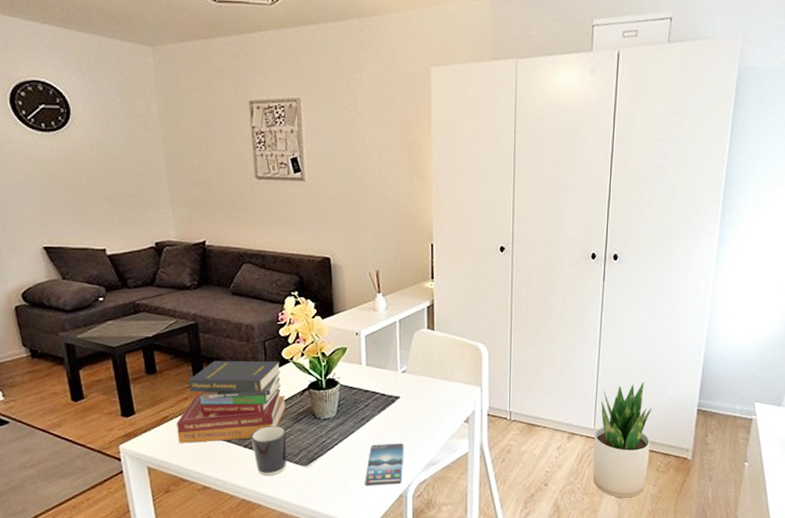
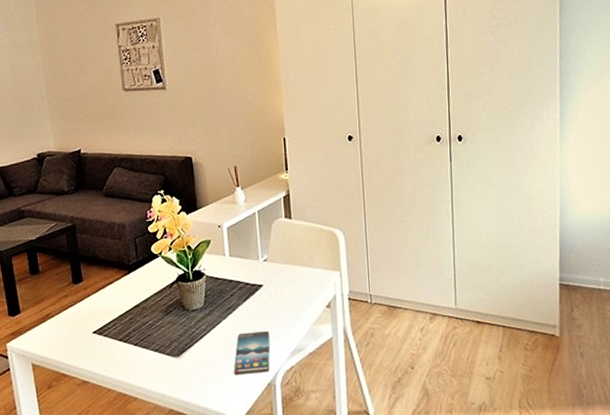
books: present [177,360,286,443] -> none [57,256,157,339]
mug: present [251,425,287,475] -> none [125,318,160,368]
planter: present [593,381,652,498] -> none [456,258,516,379]

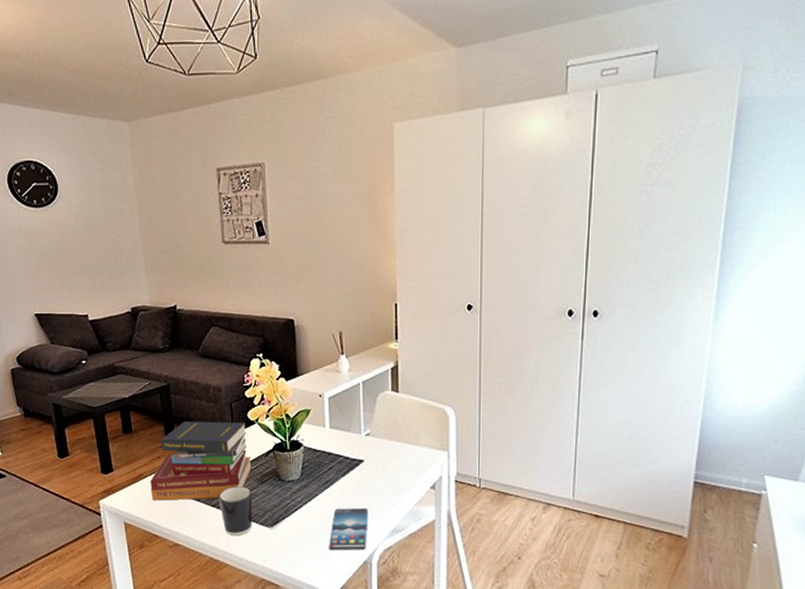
books: none [57,256,157,339] -> present [150,421,252,501]
mug: none [125,318,160,368] -> present [219,485,253,535]

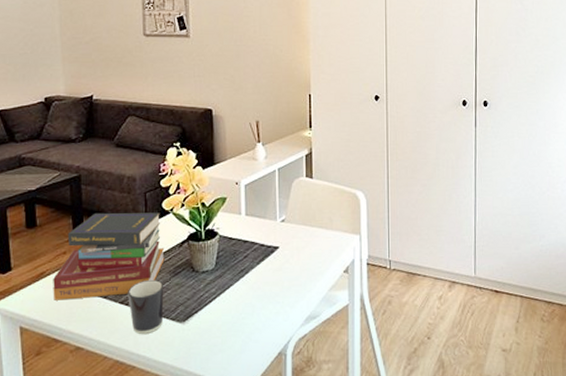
smartphone: present [329,508,368,551] -> none [243,296,283,344]

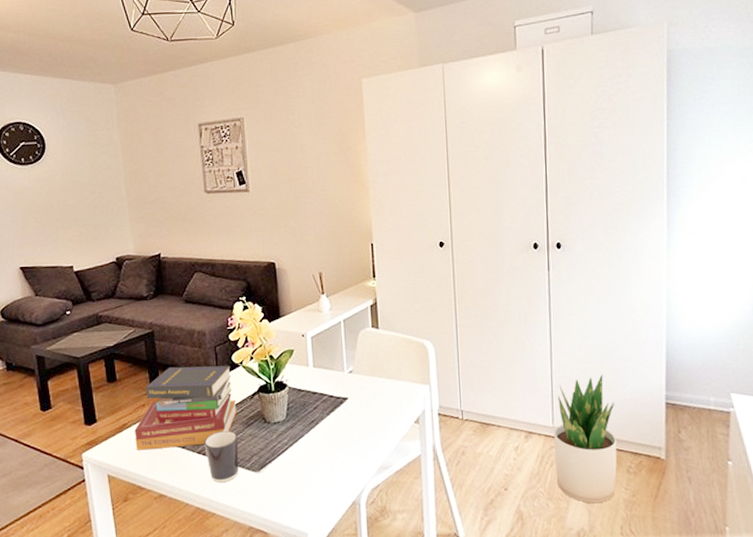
planter: none [475,226,533,351] -> present [554,374,617,504]

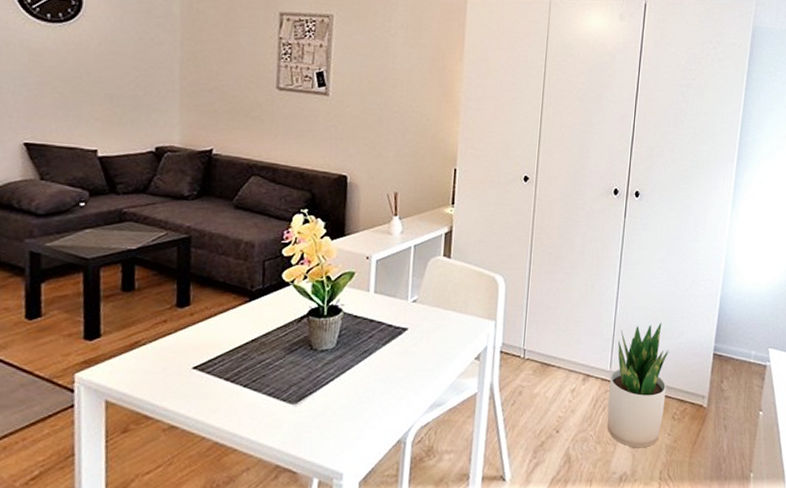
books: present [135,366,237,450] -> none [147,279,281,373]
mug: present [204,430,240,482] -> none [234,355,277,414]

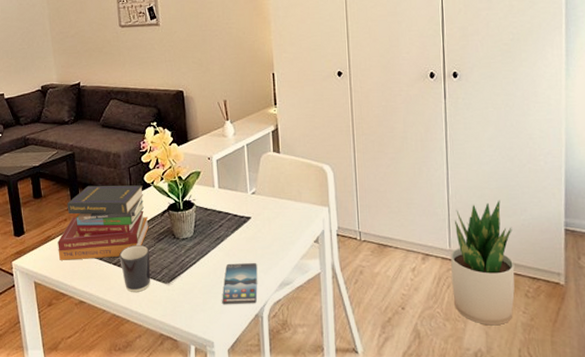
books: none [147,279,281,373] -> present [58,185,149,260]
mug: none [234,355,277,414] -> present [119,244,151,292]
smartphone: none [360,381,408,430] -> present [222,263,258,305]

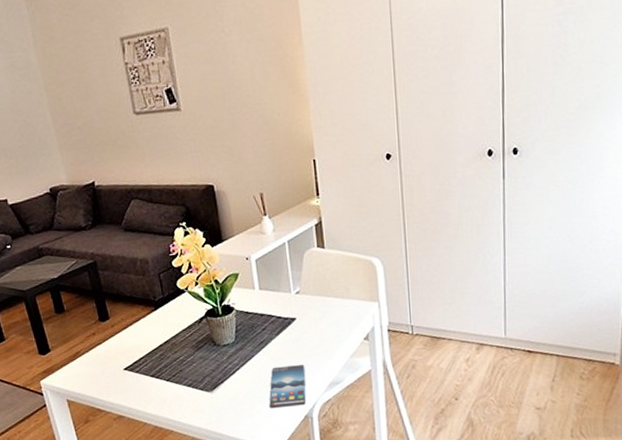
books: present [58,185,149,260] -> none [88,292,187,376]
mug: present [119,244,151,292] -> none [156,354,193,403]
planter: present [450,200,515,326] -> none [506,283,571,409]

